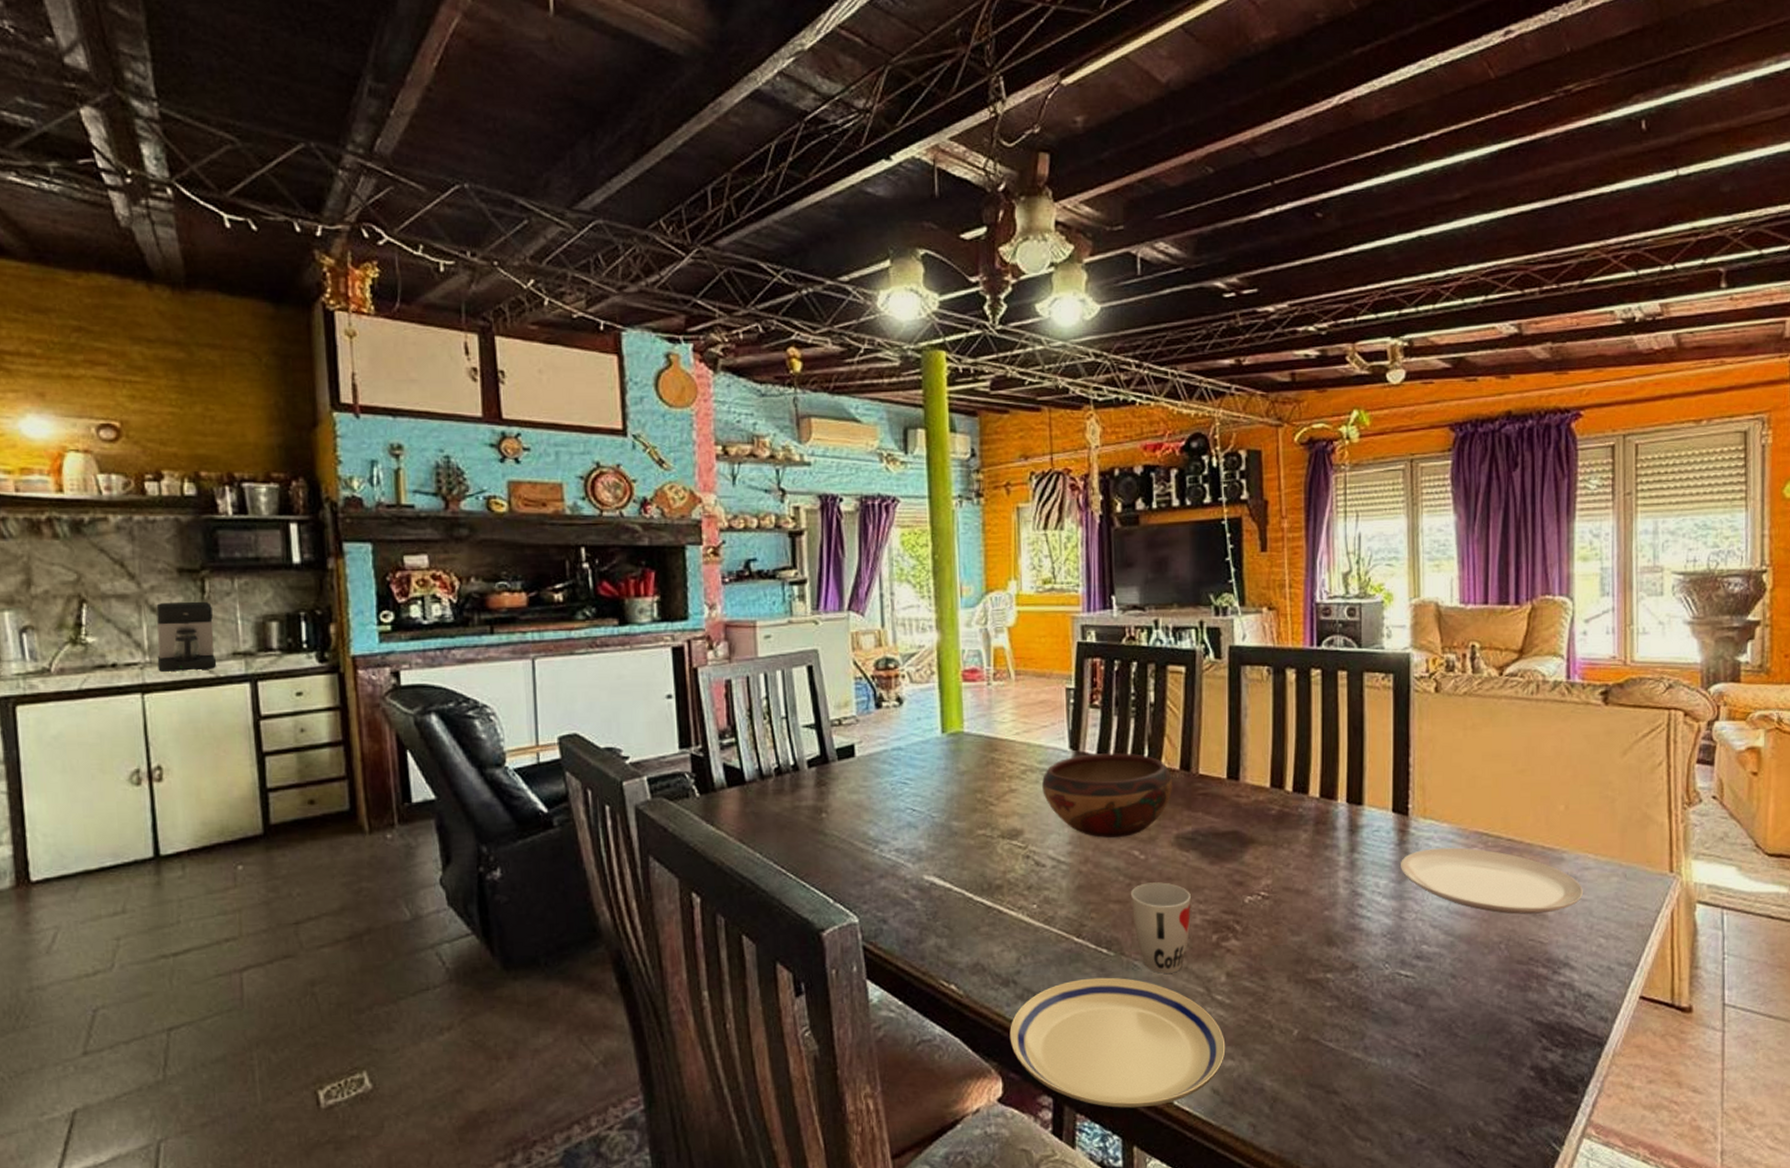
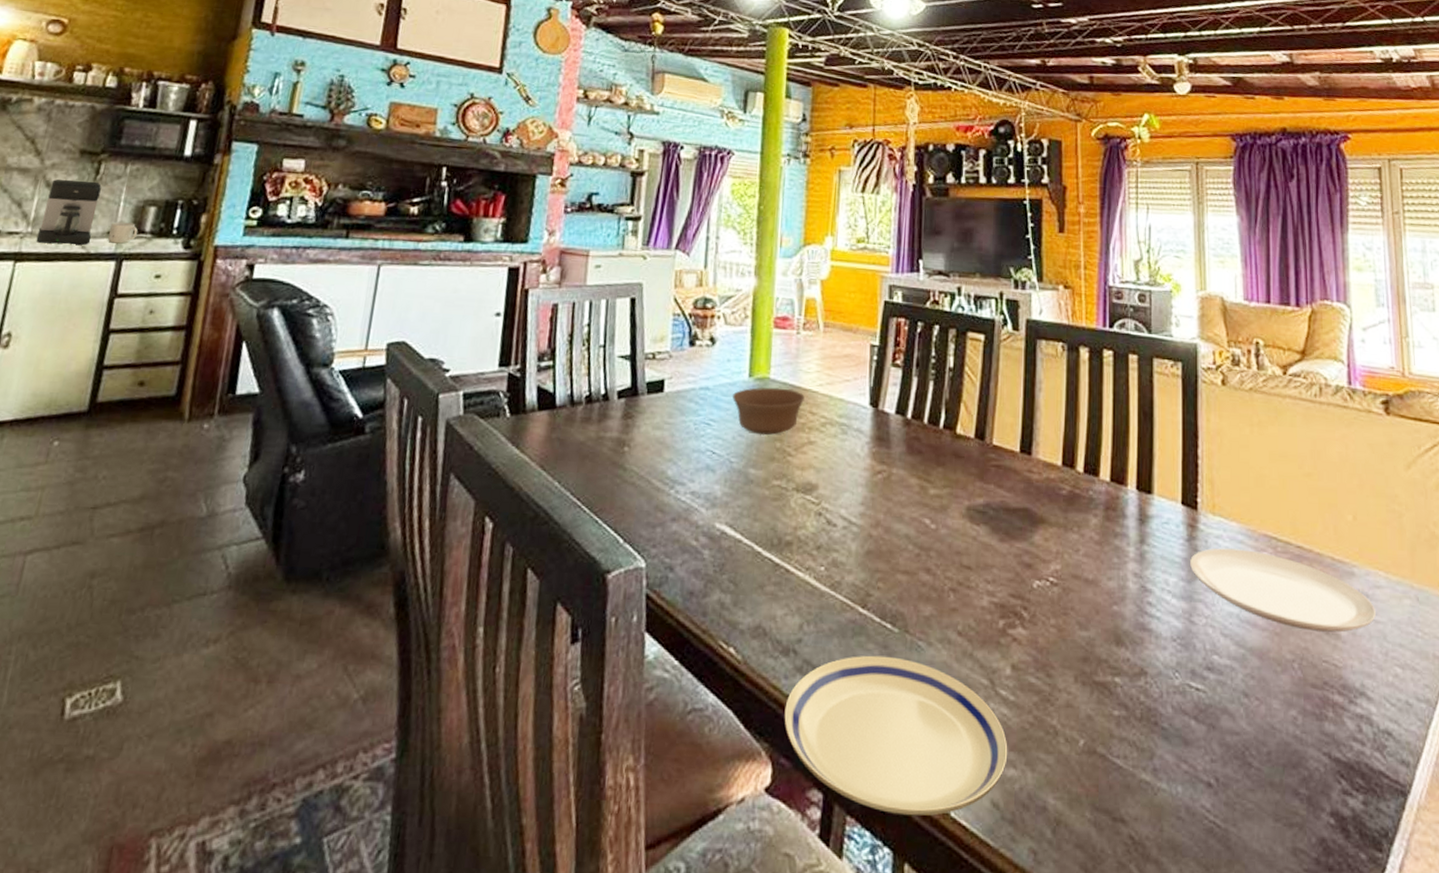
mug: none [233,641,265,664] -> present [108,221,138,244]
bowl: none [926,740,1002,788] -> present [732,387,805,435]
decorative bowl: present [1042,753,1173,838] -> none [840,413,967,503]
cup: present [1131,882,1191,974] -> none [919,555,979,659]

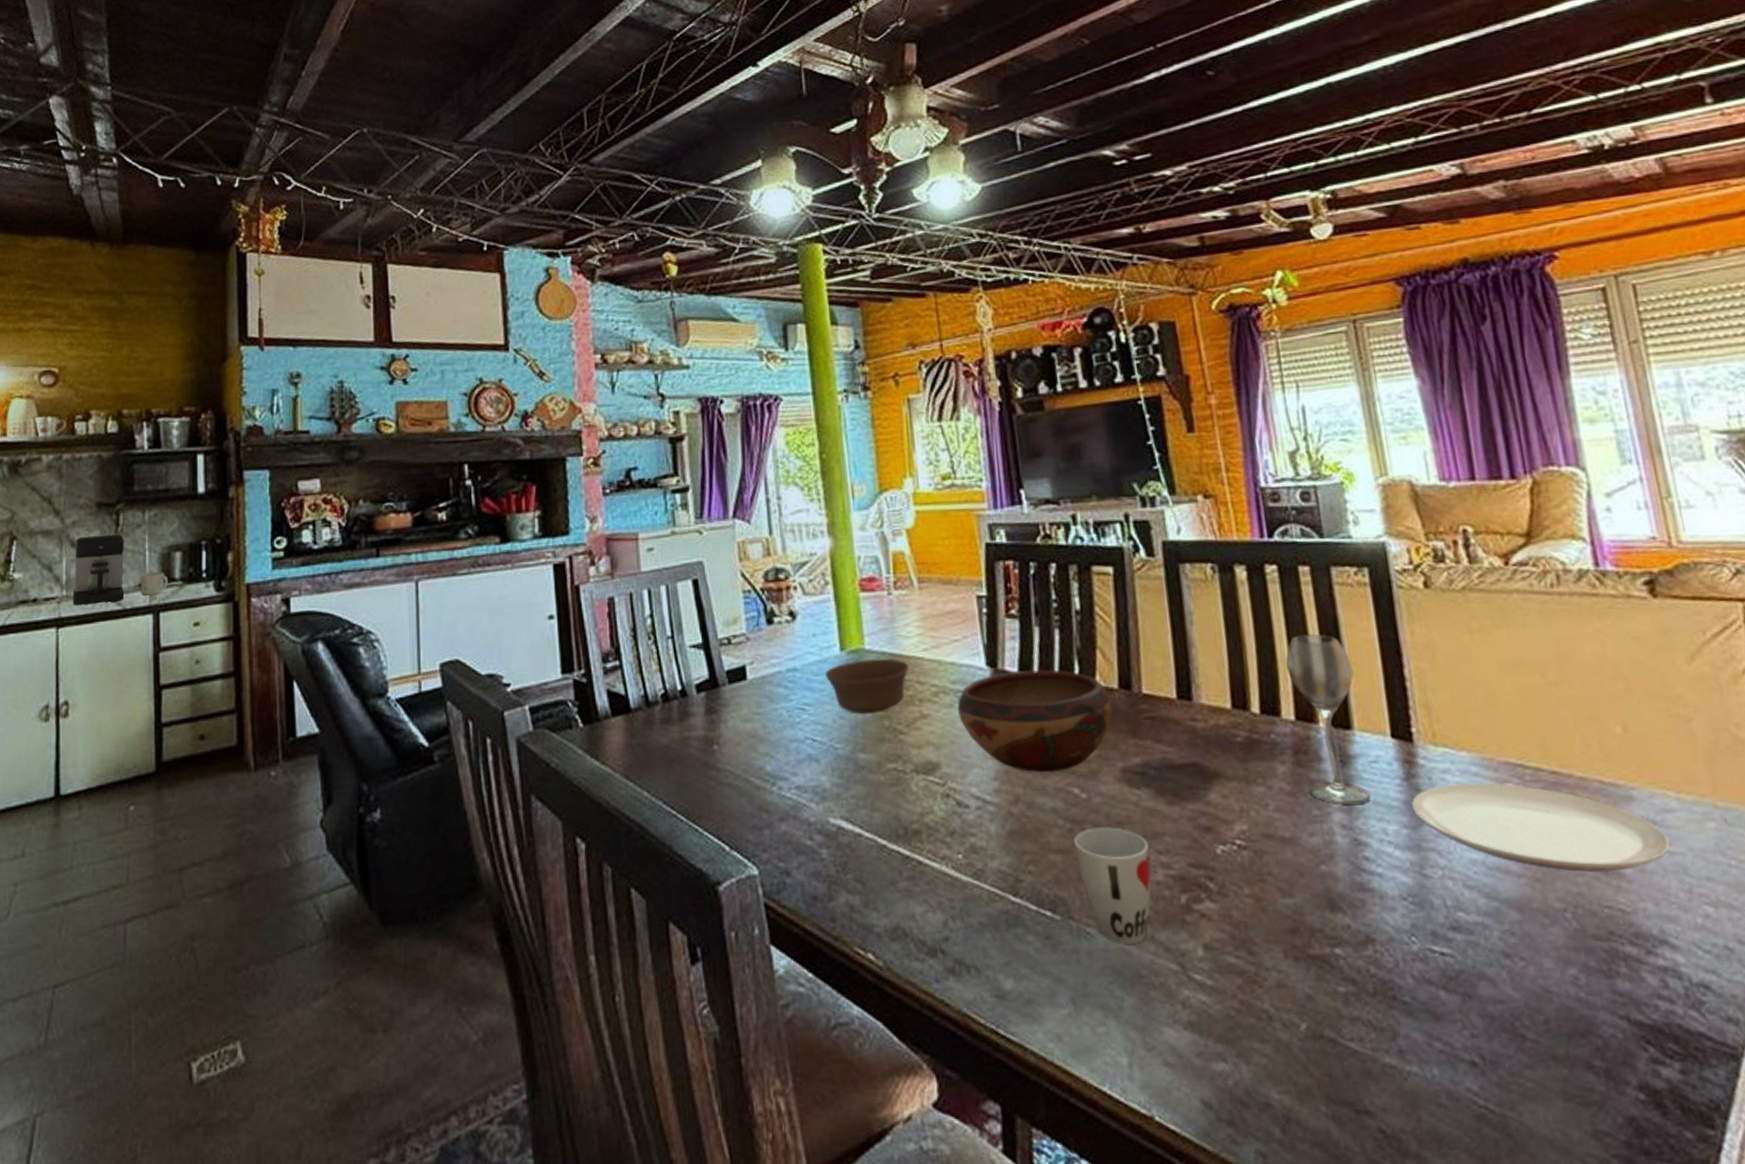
plate: present [784,655,1008,817] -> none [941,947,1214,1124]
decorative bowl: none [840,413,967,503] -> present [957,669,1113,772]
cup: none [919,555,979,659] -> present [1074,827,1152,944]
wineglass: none [1108,411,1160,557] -> present [1285,634,1371,804]

